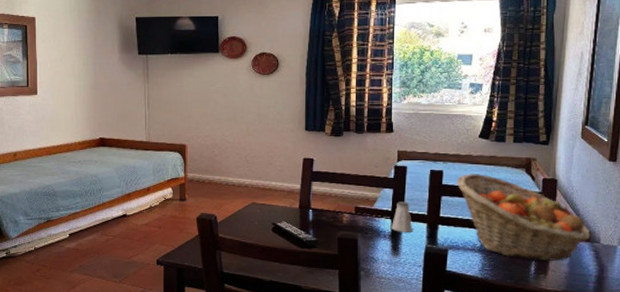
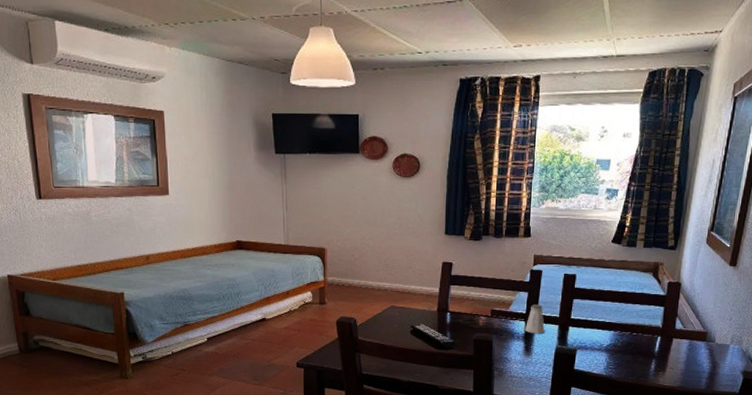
fruit basket: present [456,174,591,262] -> none [587,278,707,360]

